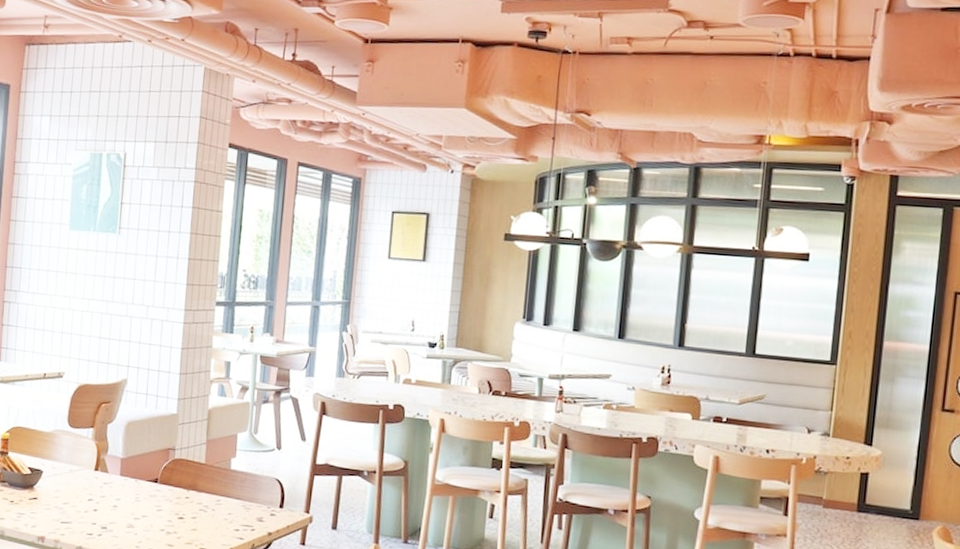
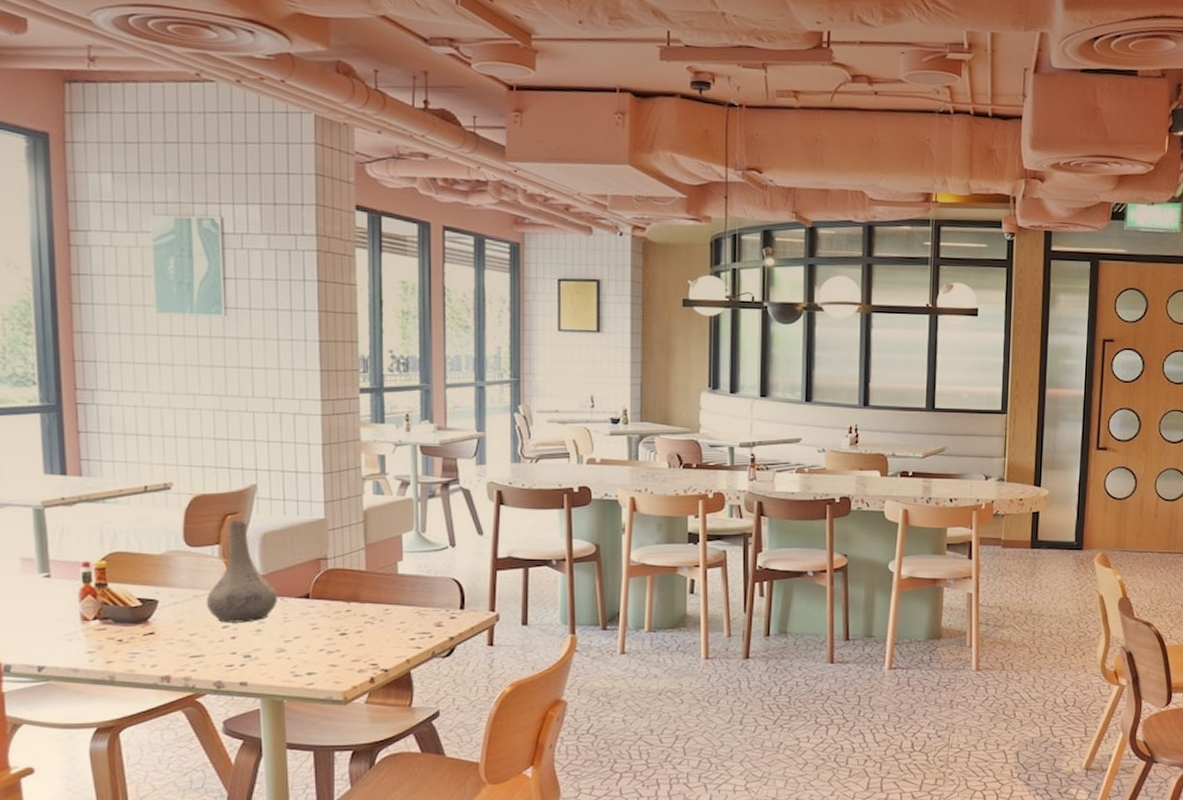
vase: none [78,409,133,498] -> present [206,521,278,623]

